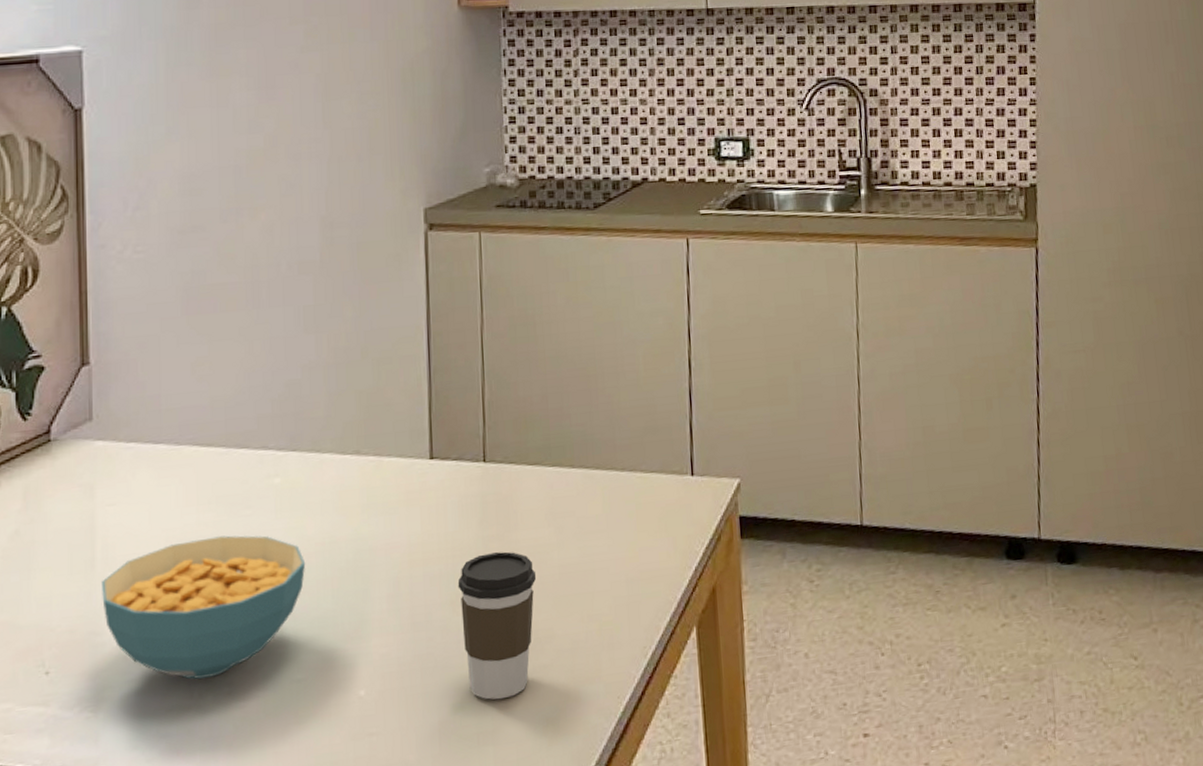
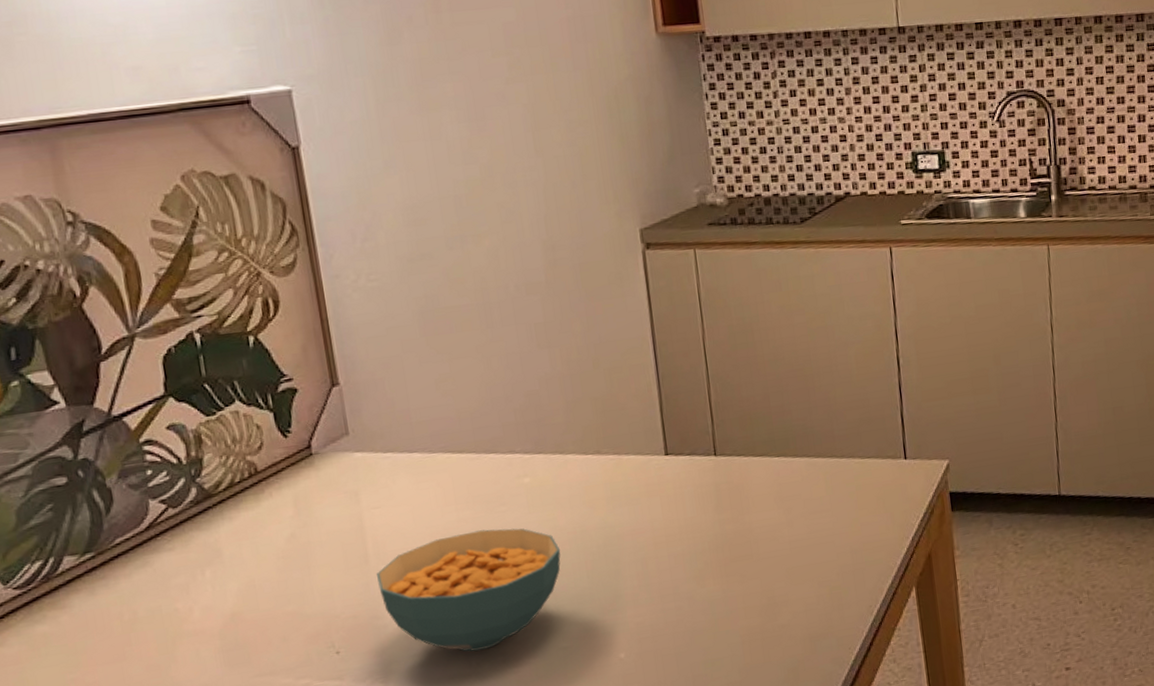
coffee cup: present [457,551,537,700] -> none [699,532,770,656]

